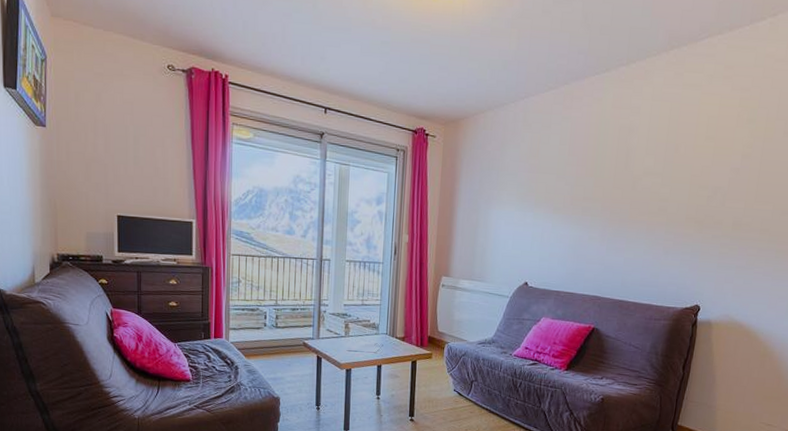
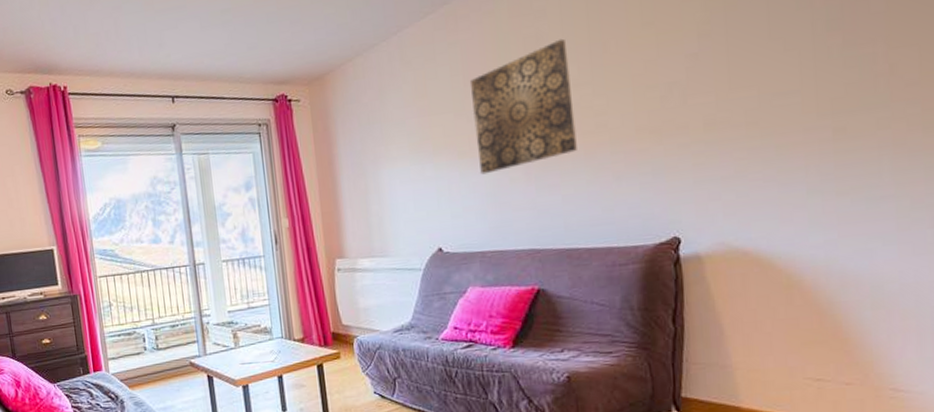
wall art: none [568,134,651,230] -> present [469,38,577,175]

